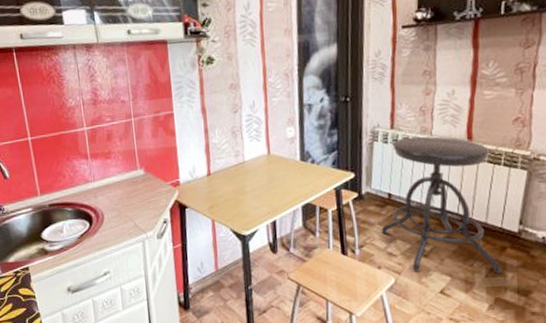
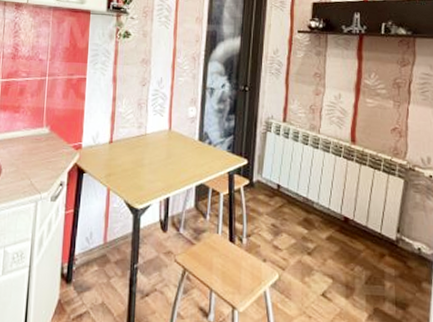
stool: present [381,136,502,274] -> none [268,132,380,282]

